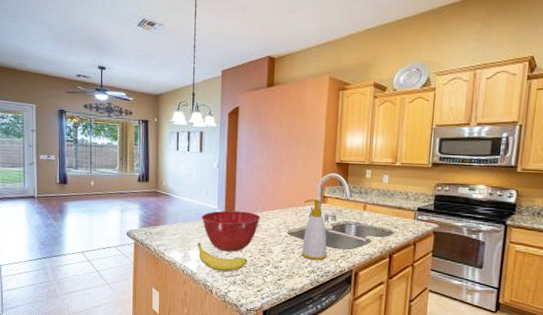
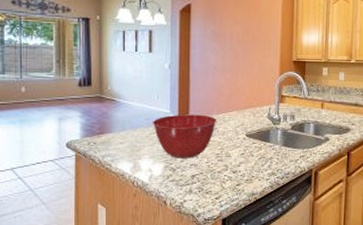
fruit: present [197,242,248,272] -> none [149,150,204,180]
soap bottle: present [301,198,327,260] -> none [261,98,287,162]

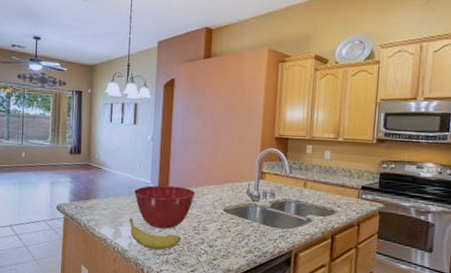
fruit: none [149,150,204,180] -> present [129,218,181,250]

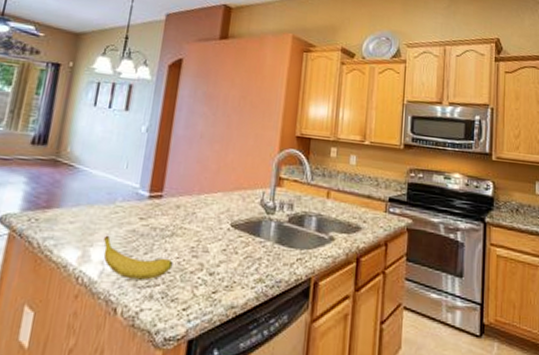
mixing bowl: present [134,185,196,229] -> none [115,190,197,251]

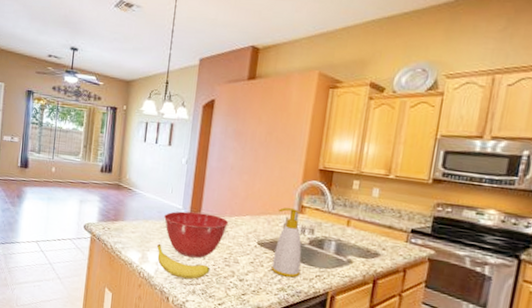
mixing bowl: none [115,190,197,251] -> present [164,211,229,258]
soap bottle: none [247,180,281,265] -> present [271,207,302,278]

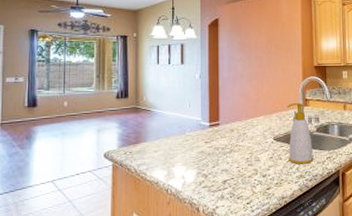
fruit: present [157,243,210,280] -> none [182,157,235,187]
mixing bowl: present [164,211,229,258] -> none [185,120,246,165]

